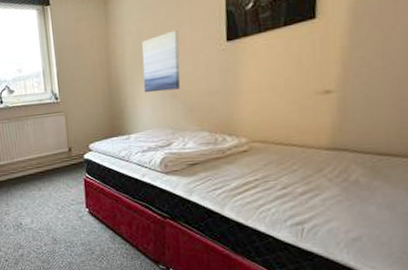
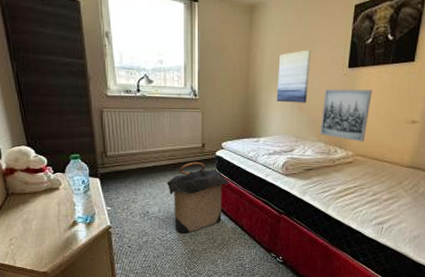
laundry hamper: none [36,168,102,245] -> present [167,162,229,233]
wall art: none [200,61,263,126] -> present [321,89,372,142]

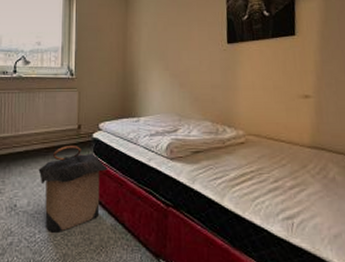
wall art: present [276,50,311,103] -> none [155,28,188,80]
wall art: present [321,89,372,142] -> none [205,64,256,120]

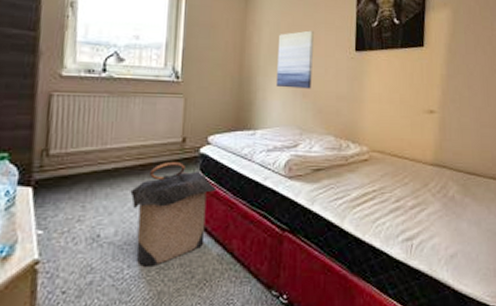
wall art: none [155,28,188,80] -> present [275,30,314,89]

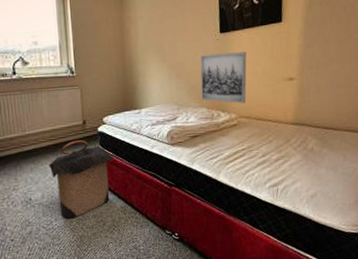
wall art: present [275,30,314,89] -> none [152,19,184,72]
wall art: none [329,73,384,135] -> present [200,52,247,104]

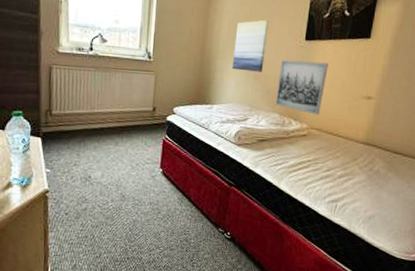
laundry hamper: present [48,140,115,219] -> none [112,126,179,202]
wall art: none [152,19,184,72] -> present [231,19,269,72]

